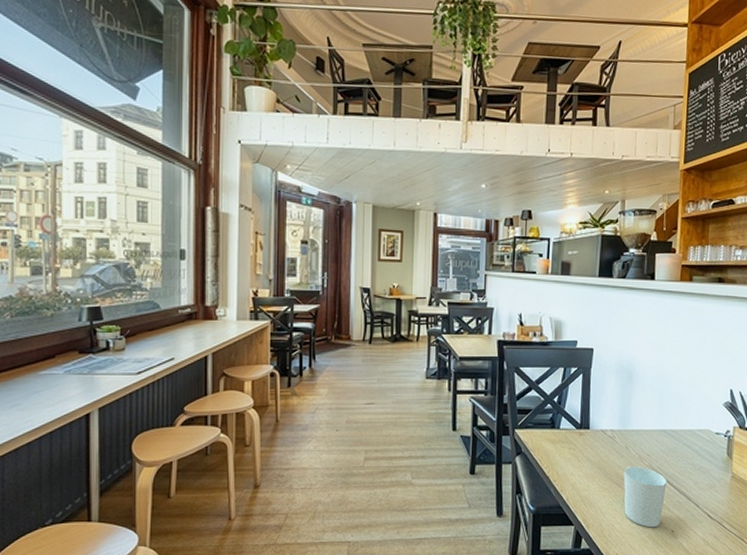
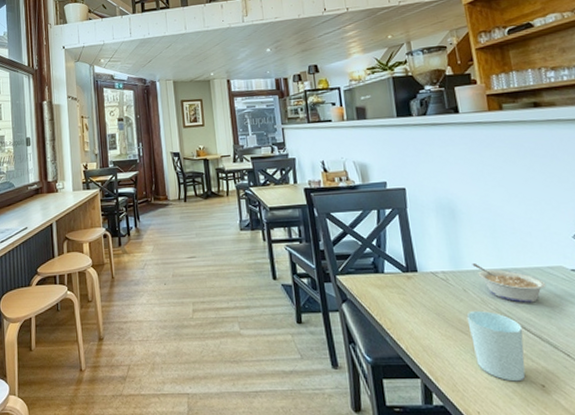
legume: none [637,424,694,460] -> present [472,264,547,303]

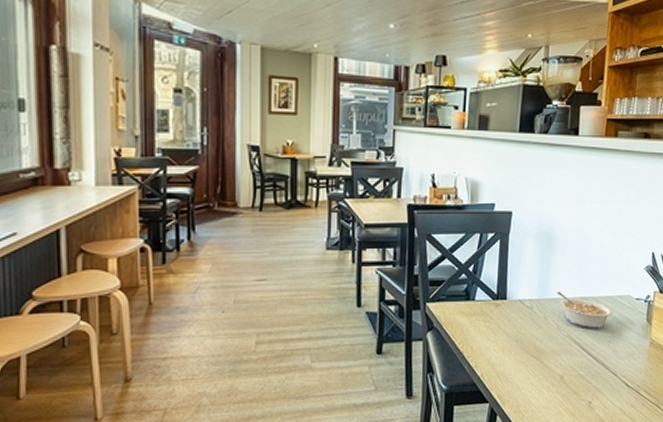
cup: present [466,310,526,382] -> none [541,336,586,401]

